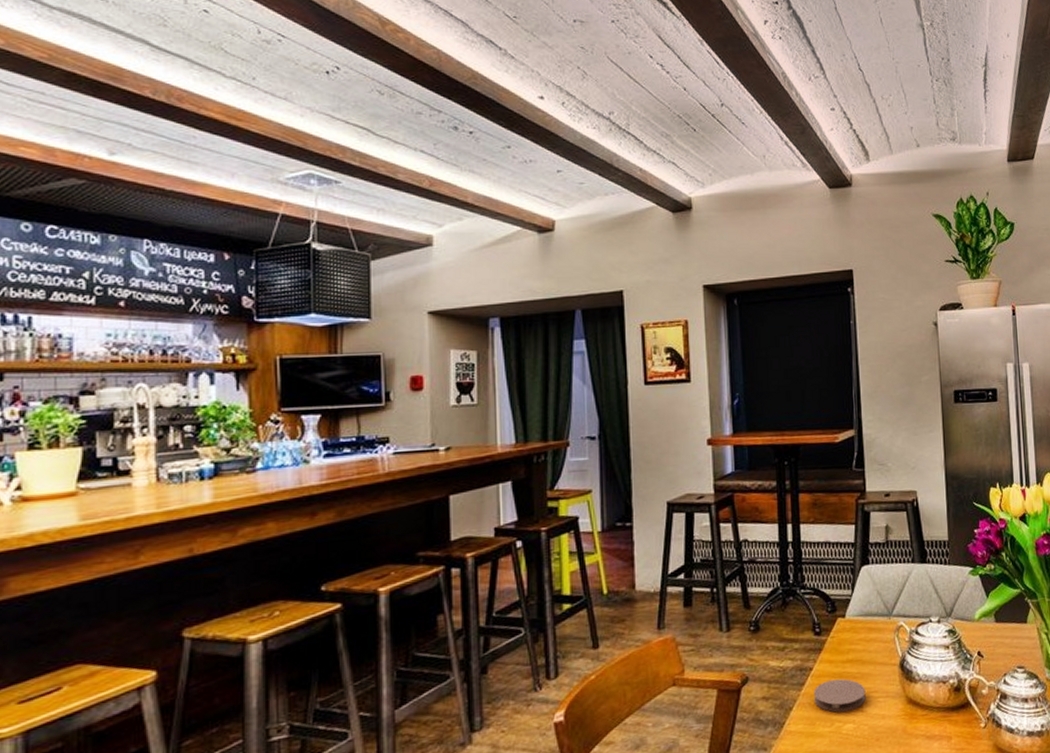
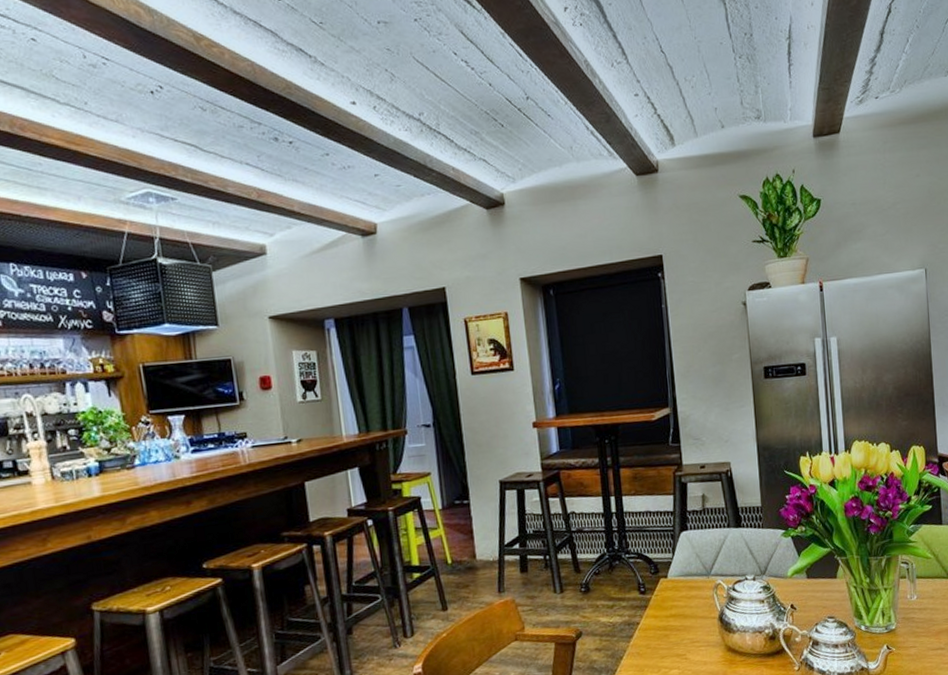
coaster: present [813,678,866,713] -> none [641,631,689,660]

